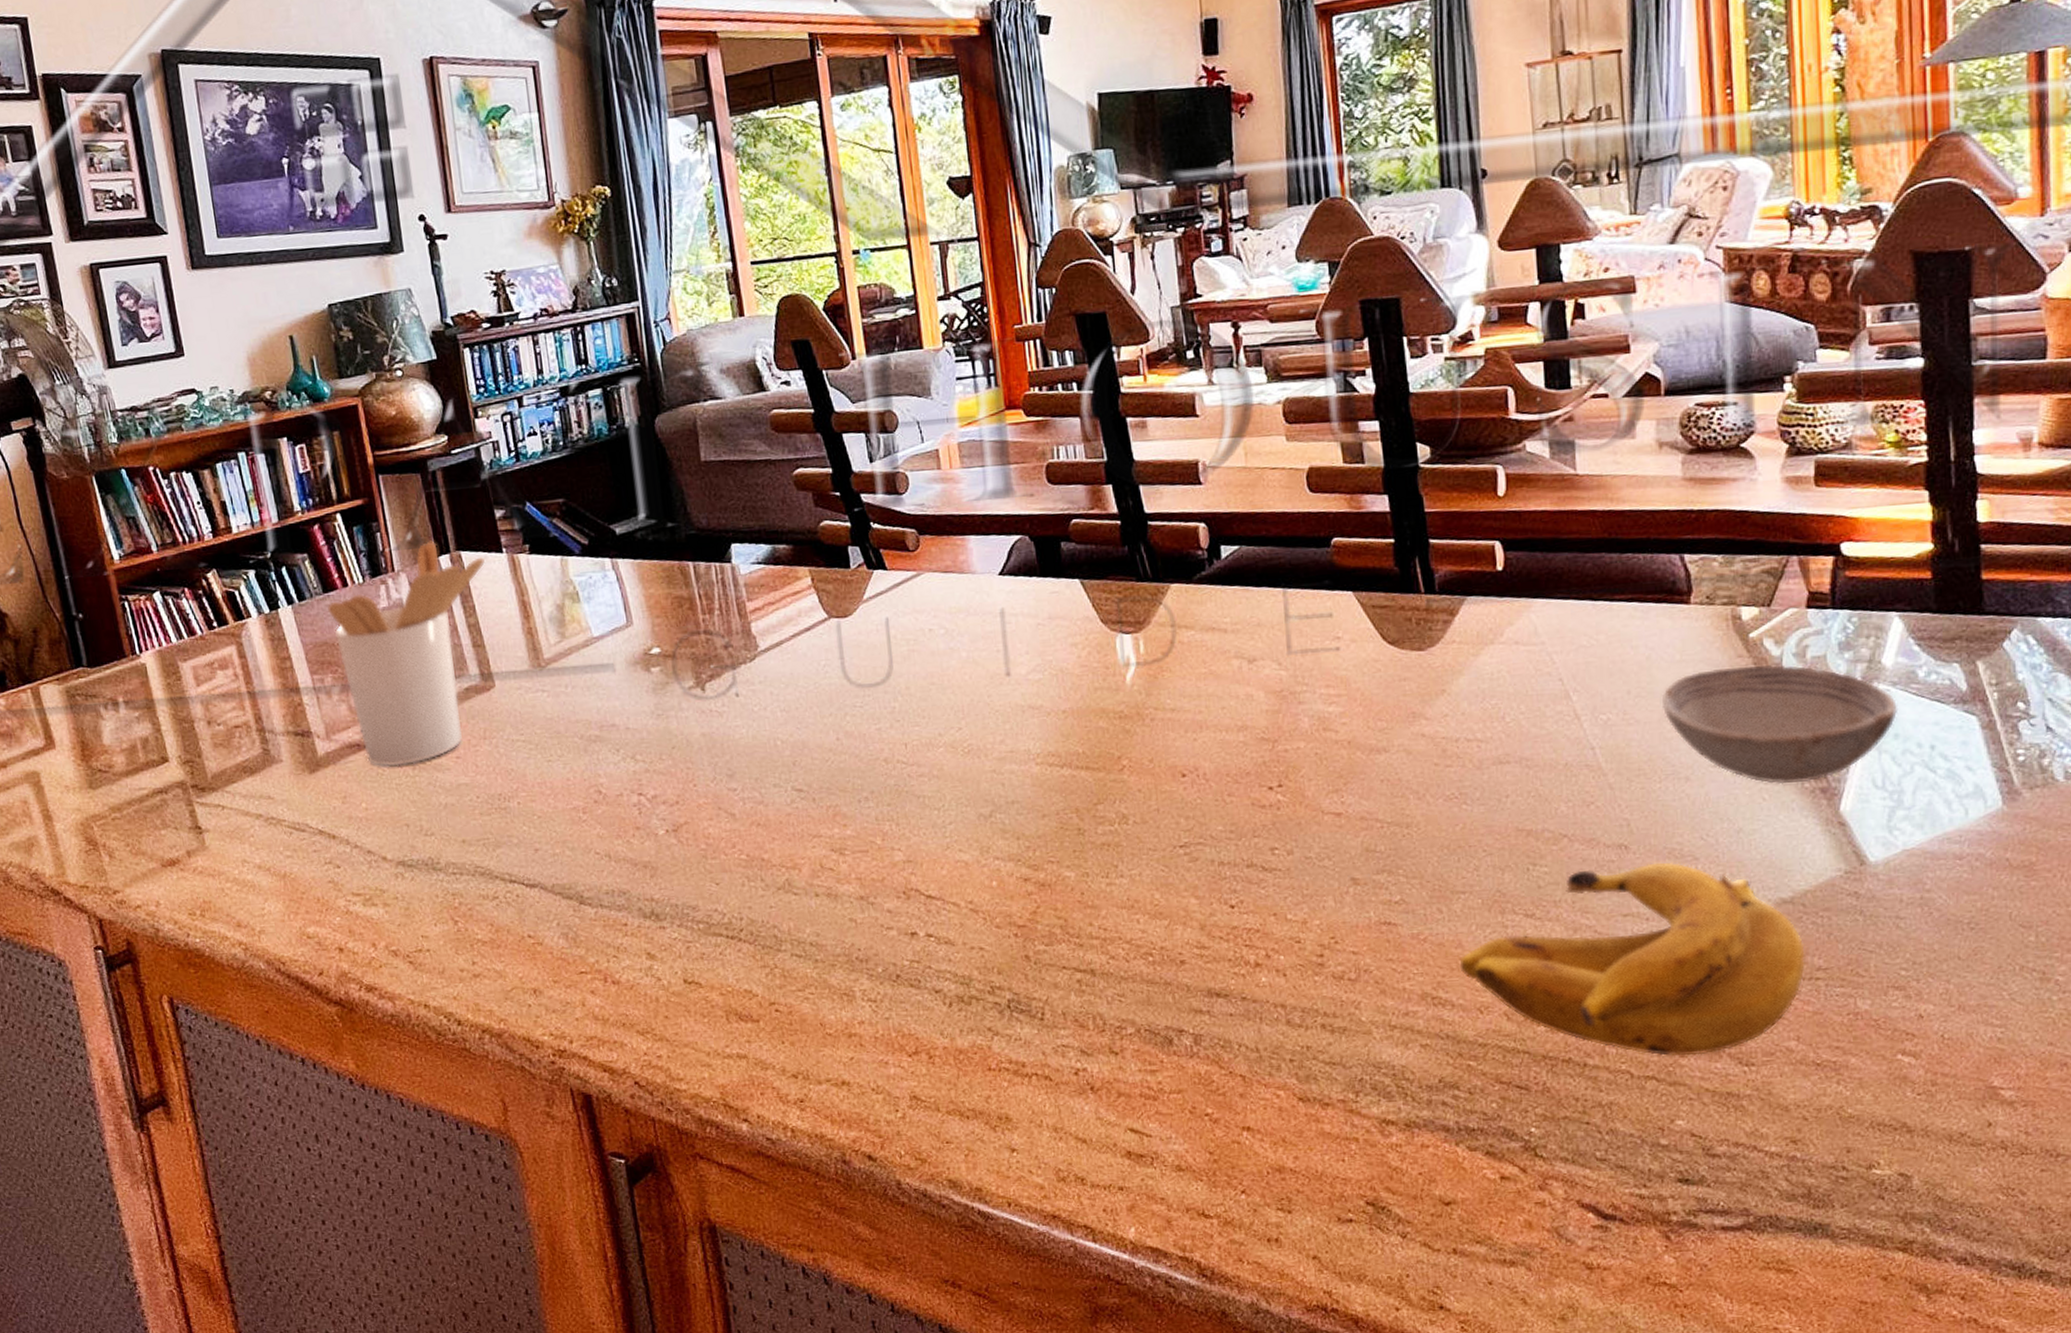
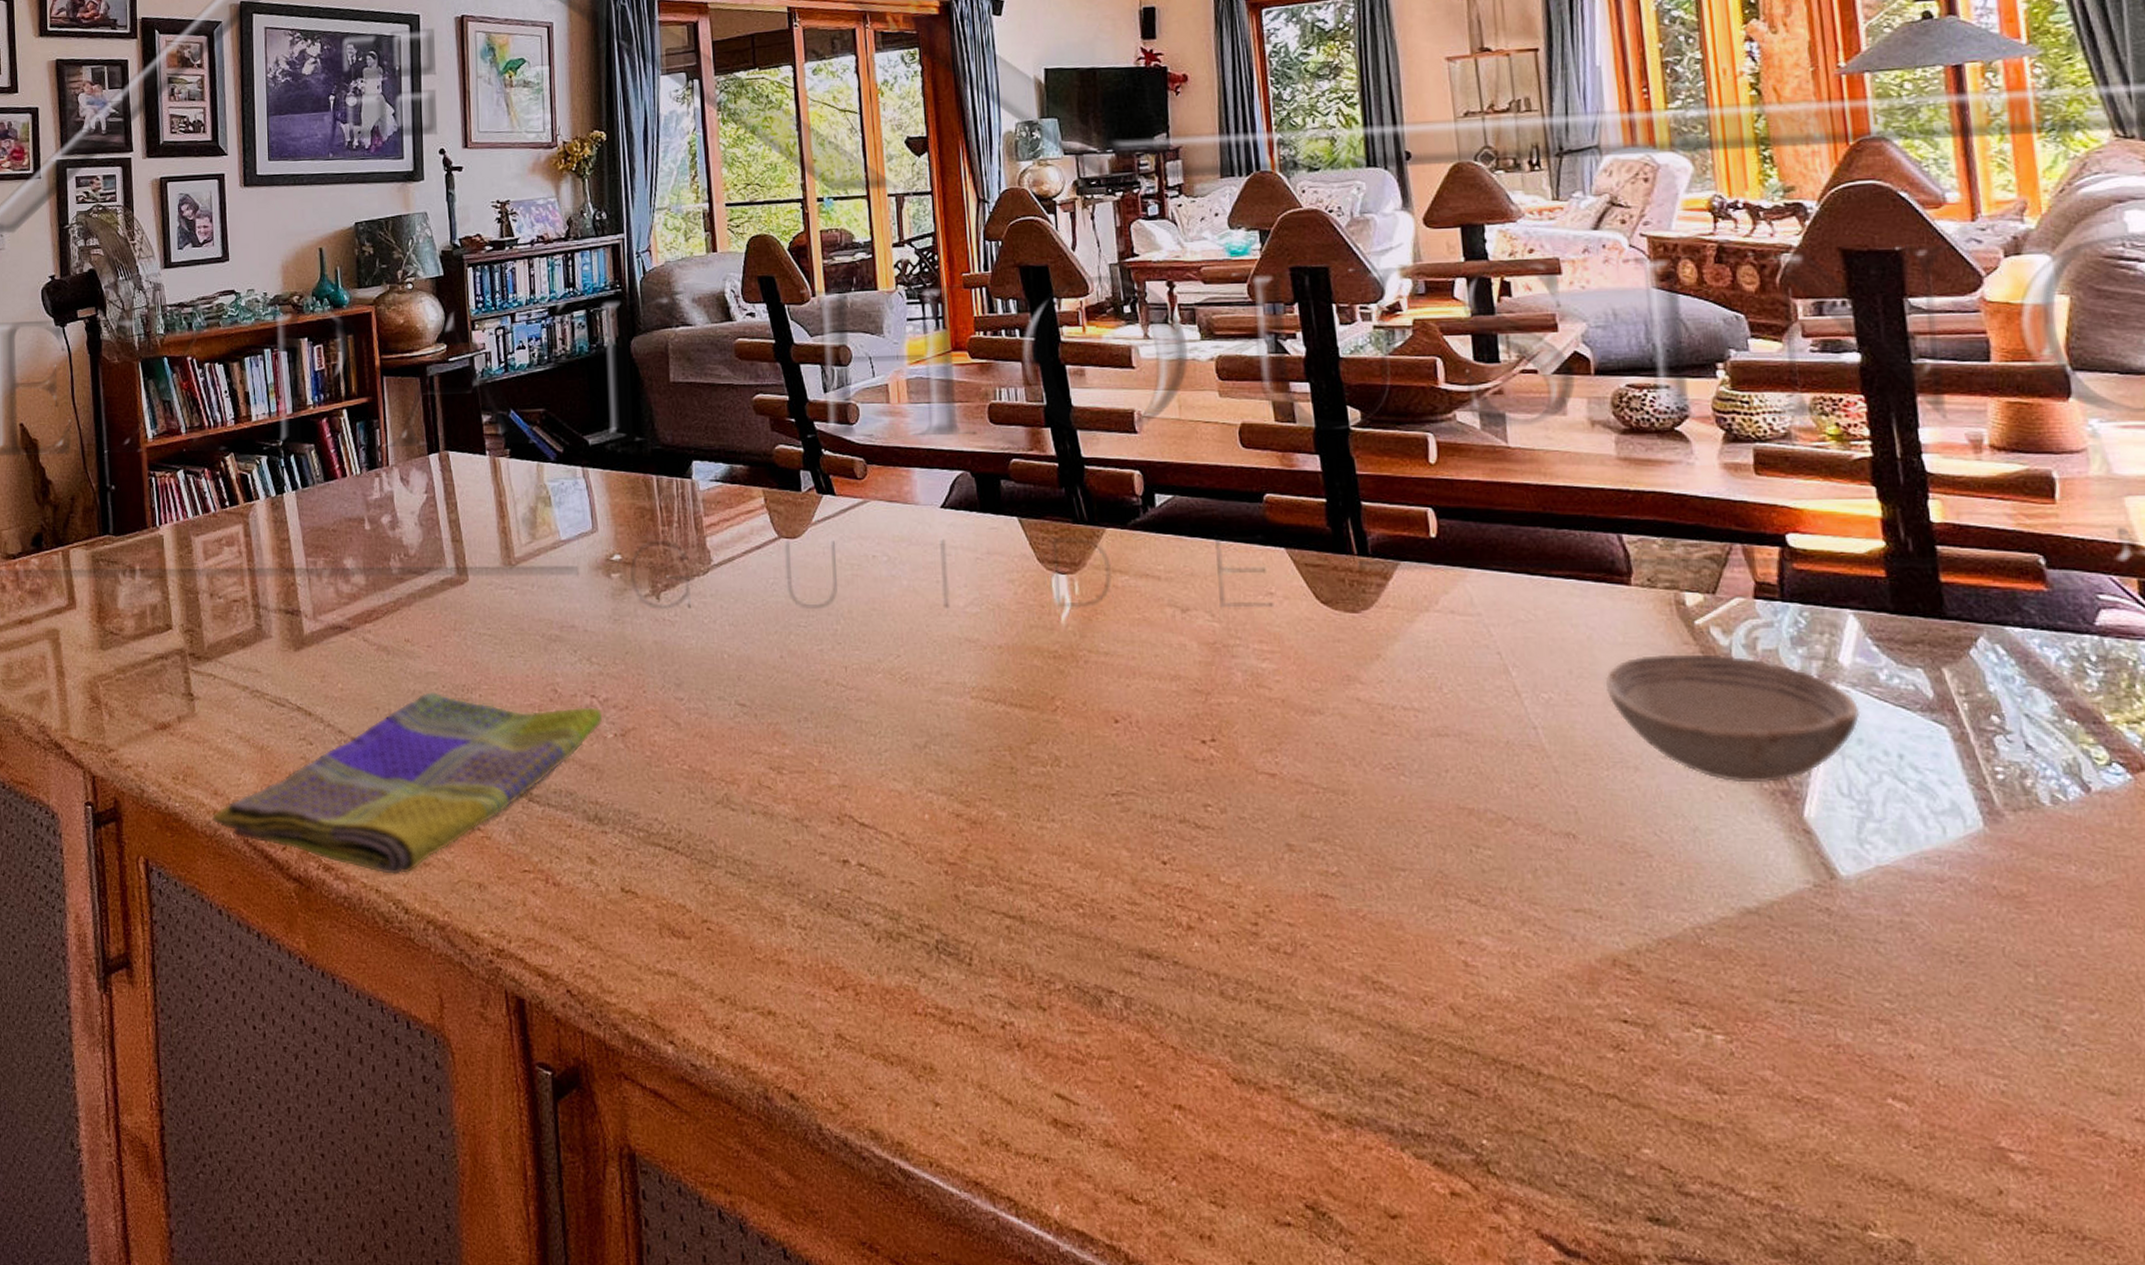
dish towel: none [238,802,652,989] -> present [212,691,603,875]
utensil holder: present [327,540,485,767] -> none [326,439,469,650]
banana: present [1459,862,1806,1056] -> none [1400,856,1777,1076]

